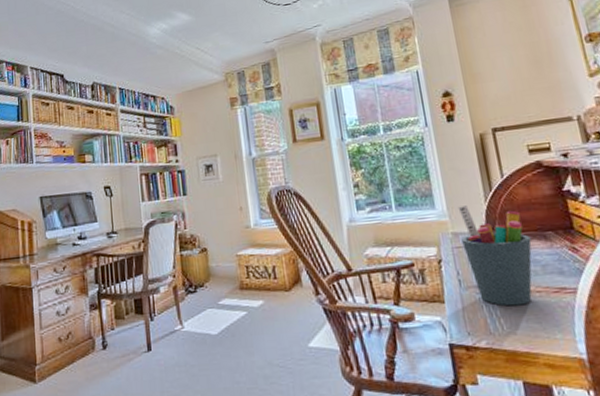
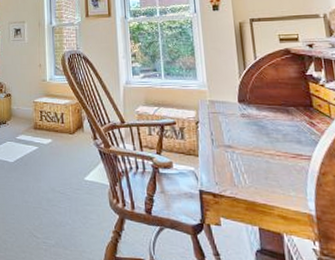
pen holder: present [458,205,532,306] -> none [216,79,276,165]

